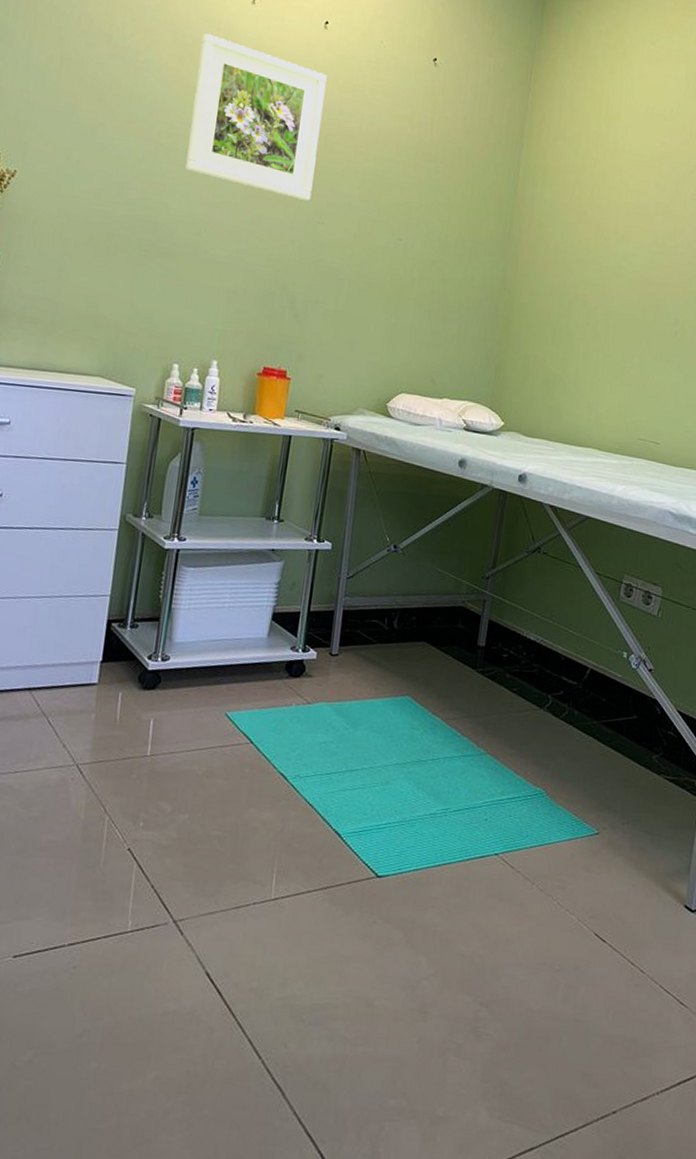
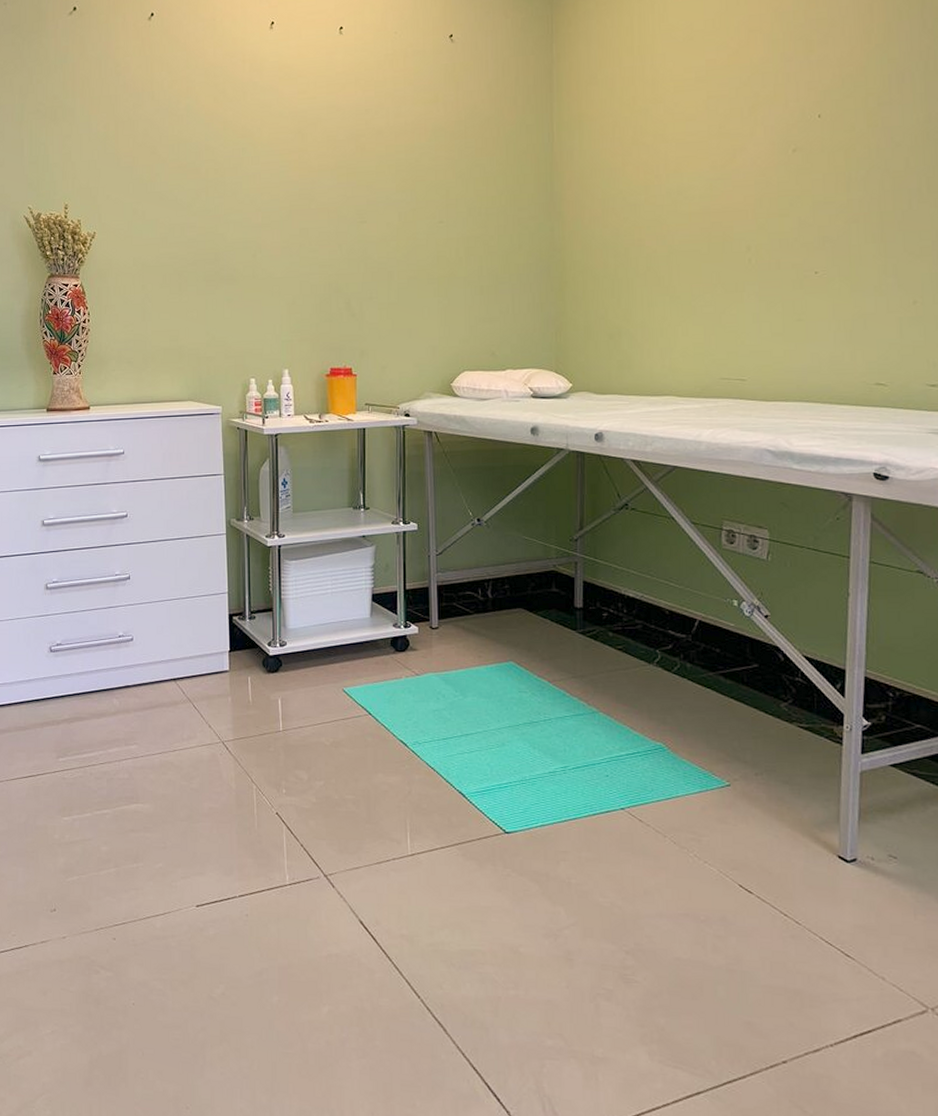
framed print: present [185,33,327,201] -> none [231,68,351,204]

